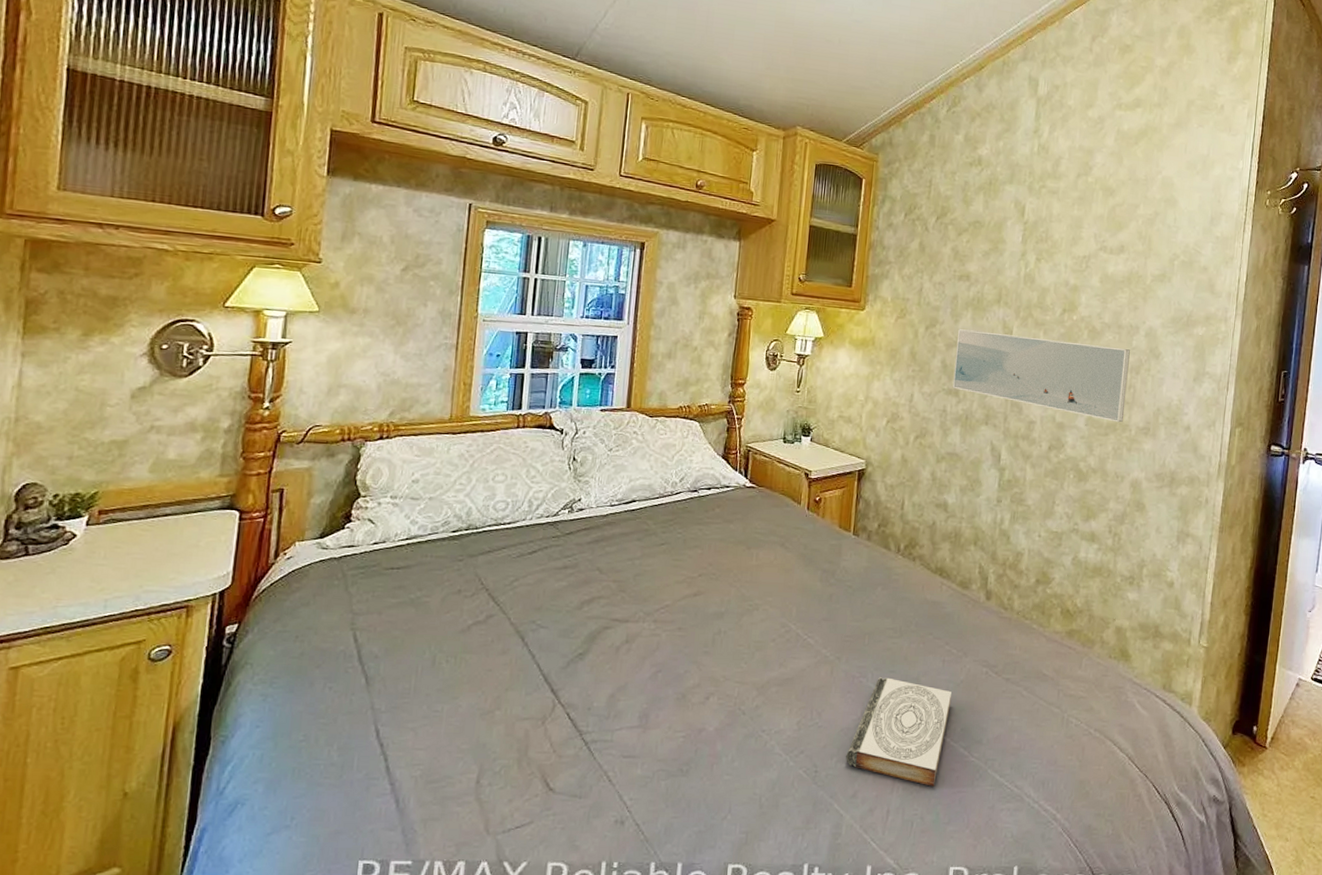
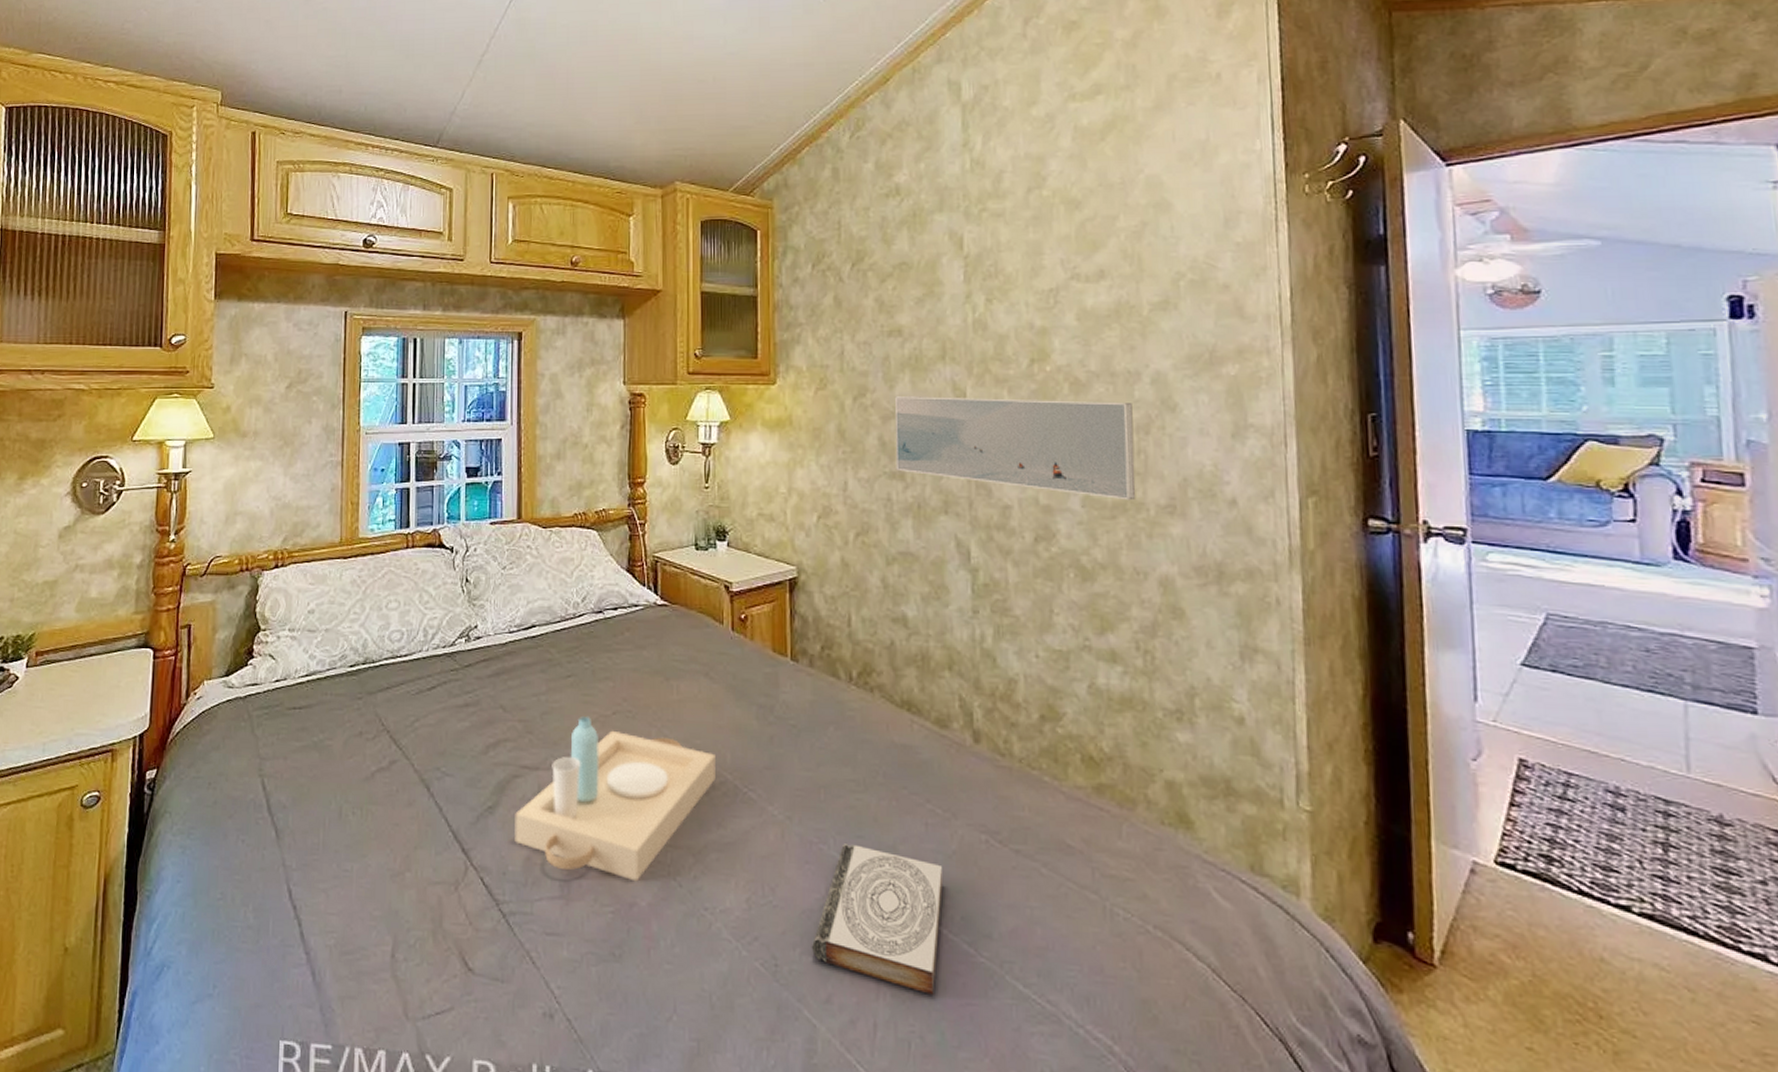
serving tray: none [601,577,783,712] -> present [514,715,716,882]

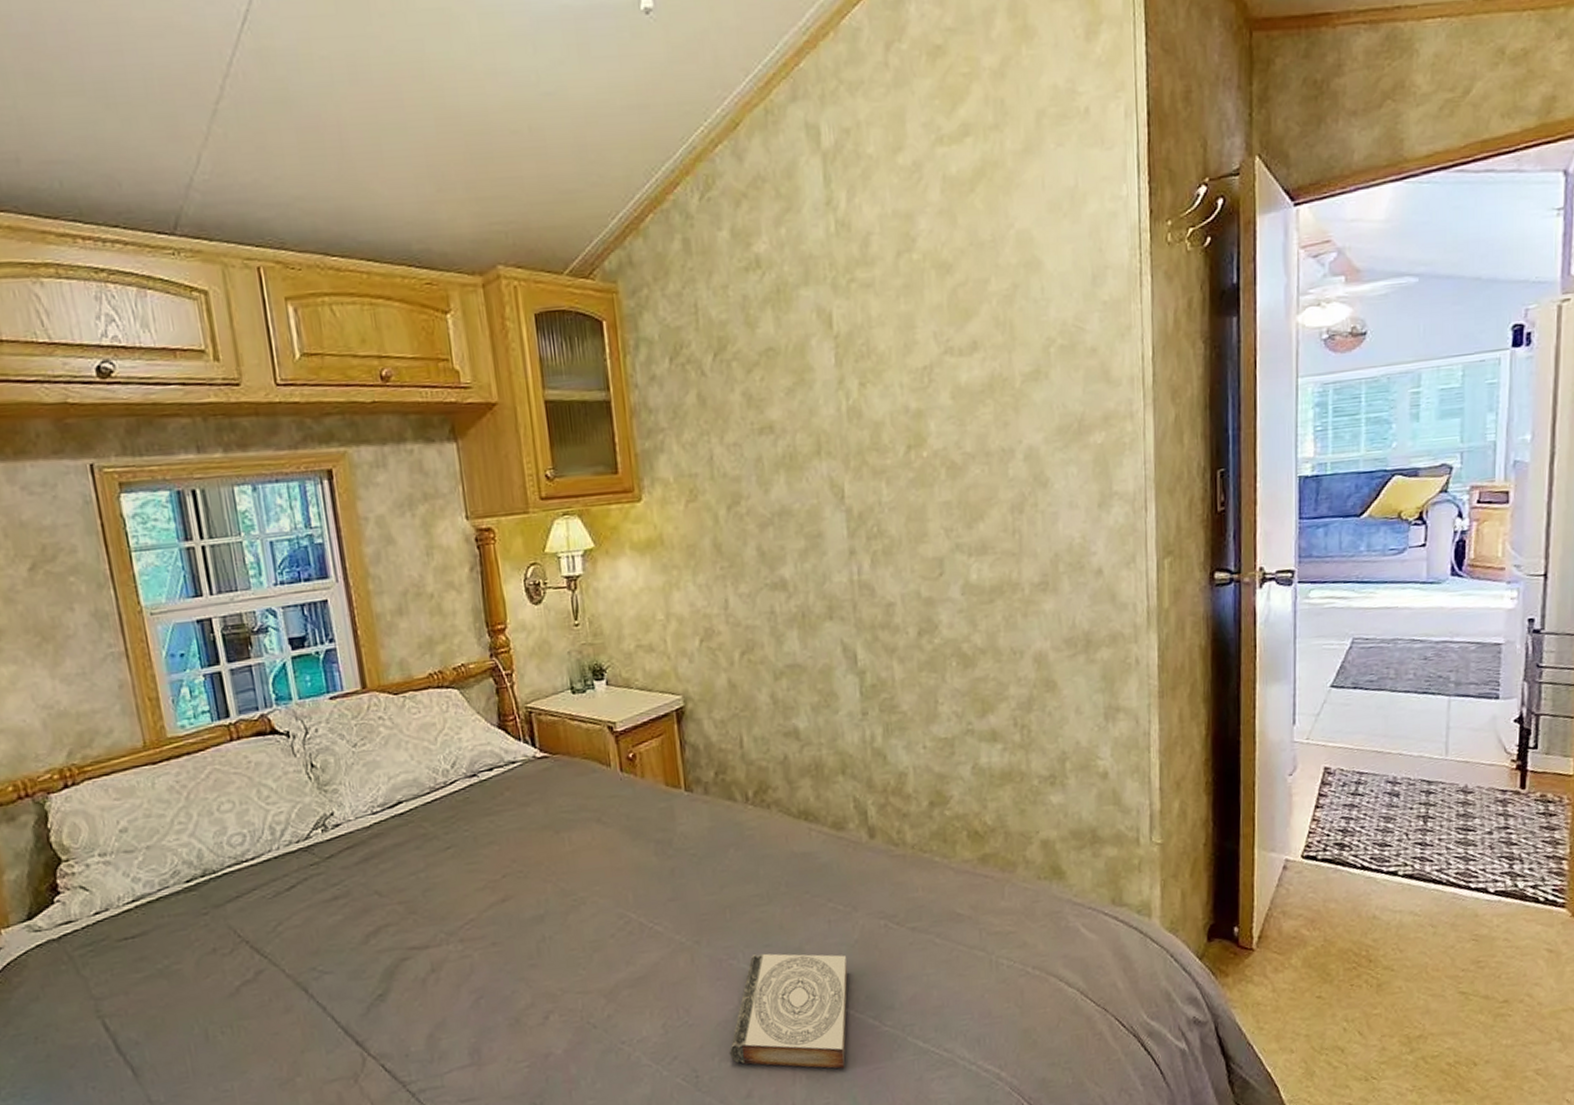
serving tray: present [514,715,716,882] -> none [409,884,620,1039]
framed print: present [894,396,1136,501] -> none [771,482,1012,583]

